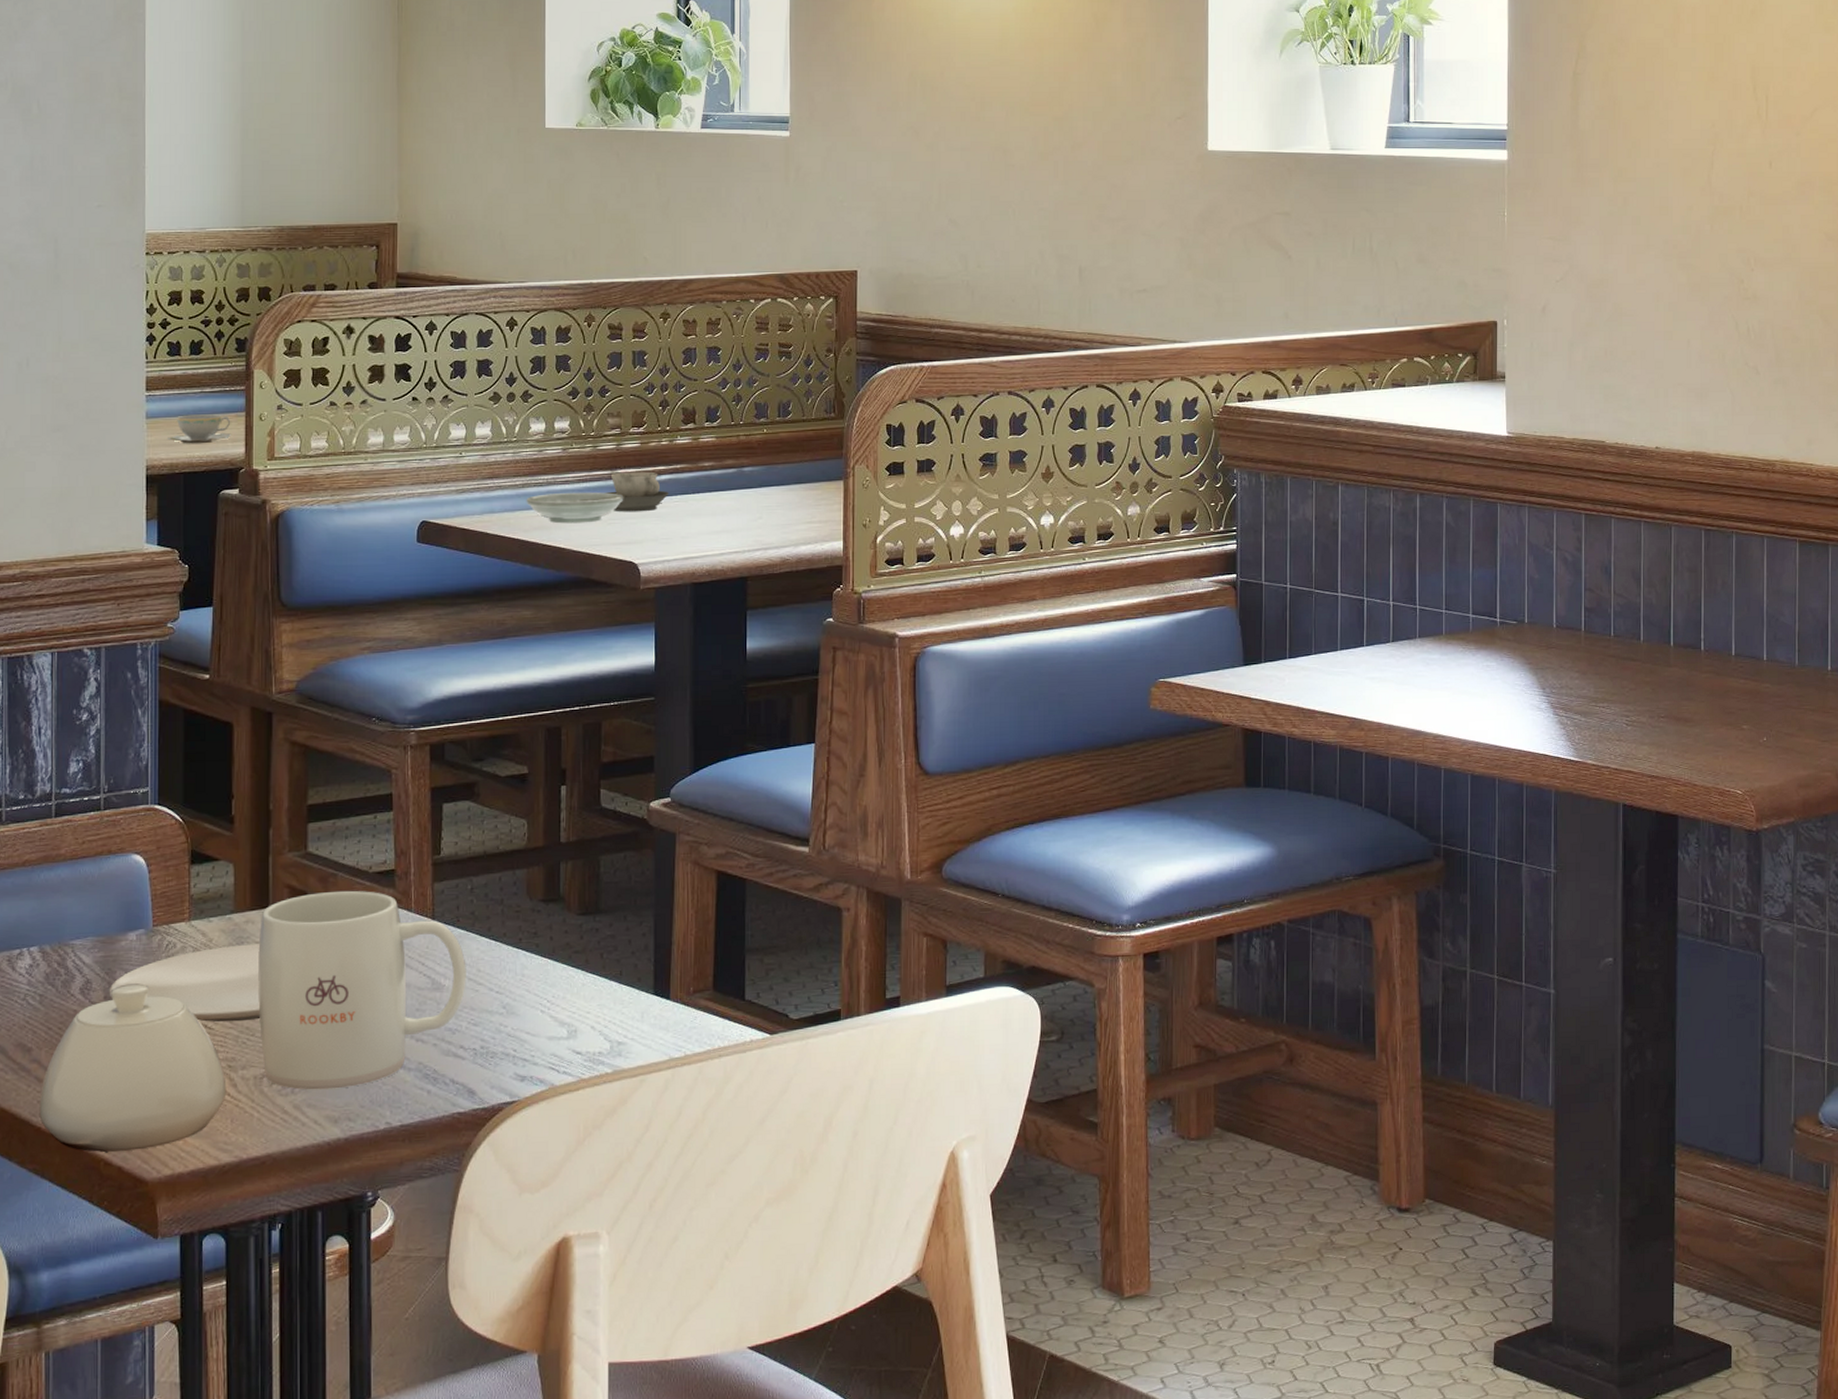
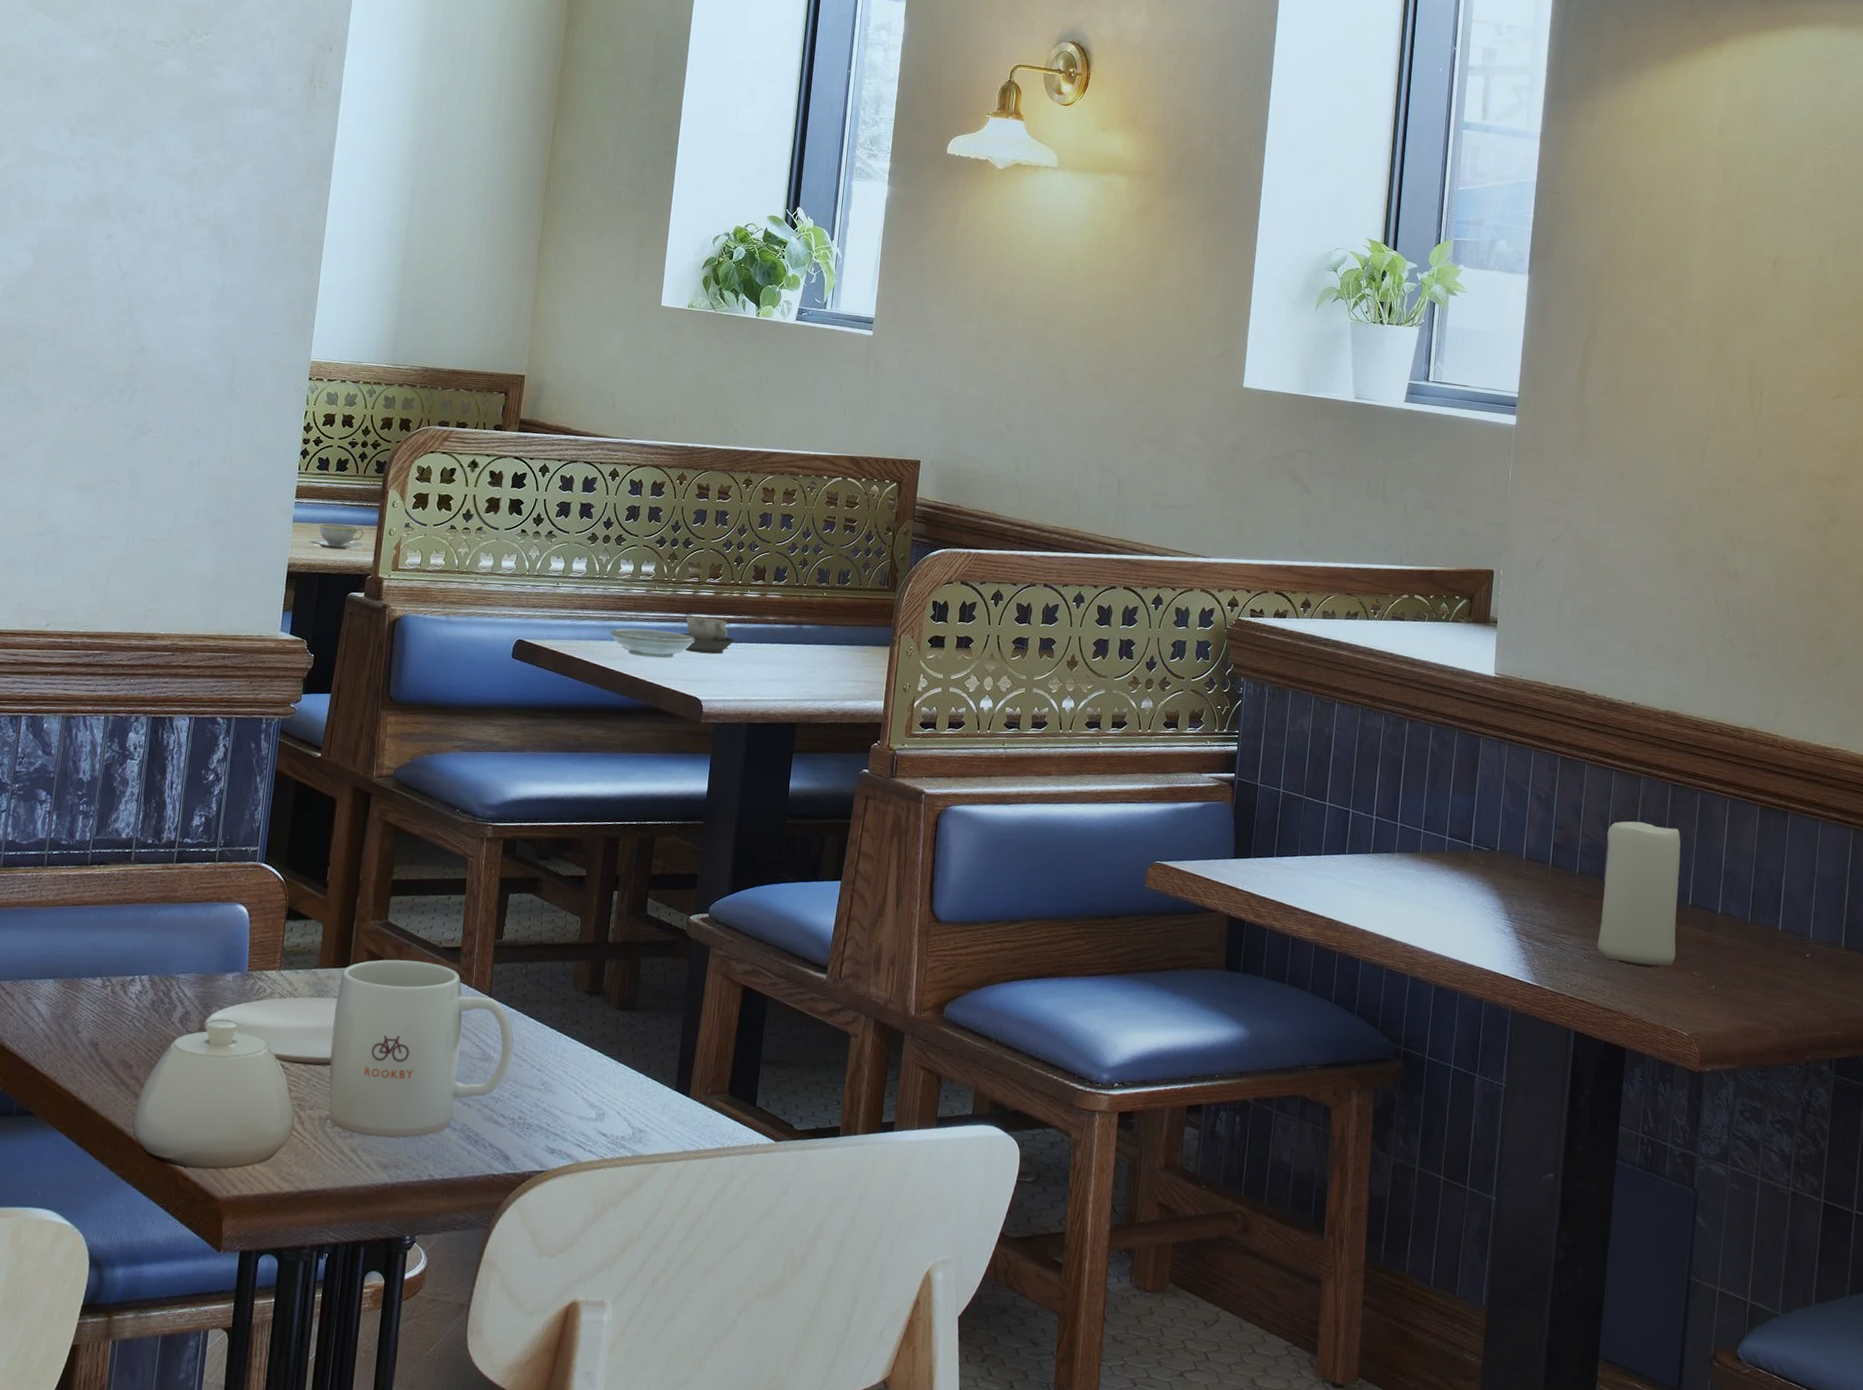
candle: none [1639,573,1723,726] -> present [1597,821,1681,967]

